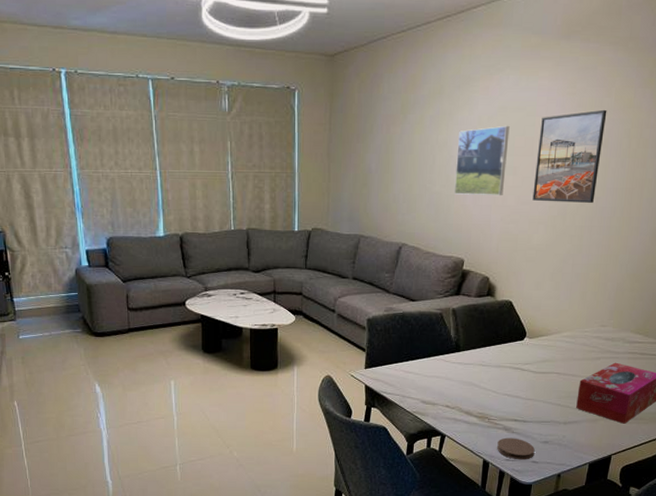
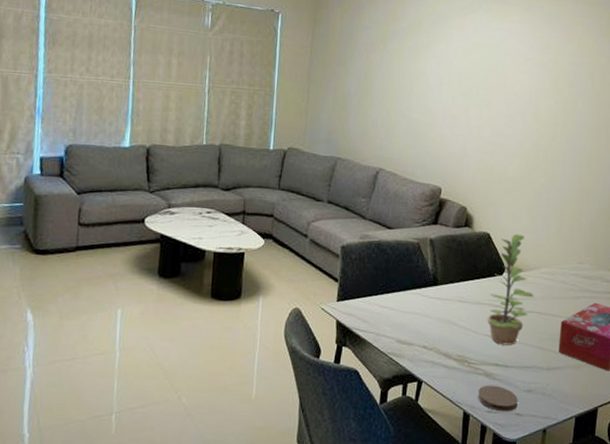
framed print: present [454,125,510,195] -> none [431,61,484,126]
plant: none [507,301,554,403] -> present [487,234,534,345]
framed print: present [532,109,607,203] -> none [507,53,572,139]

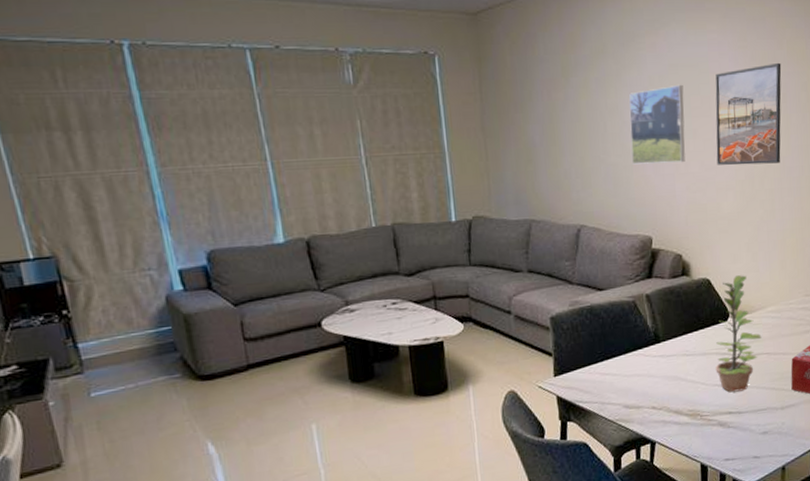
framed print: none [431,61,484,126] -> present [629,84,685,165]
coaster: present [478,385,518,412] -> none [714,433,755,458]
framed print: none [507,53,572,139] -> present [715,62,782,166]

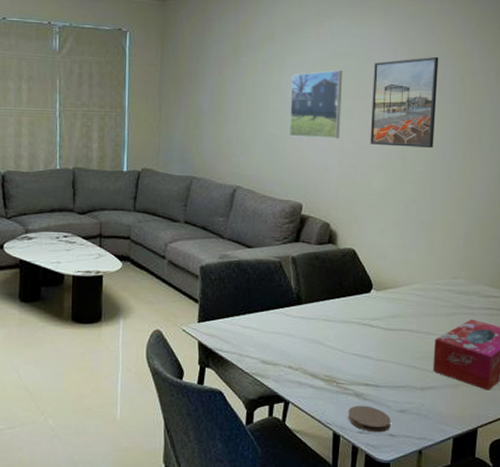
coaster: none [714,433,755,458] -> present [348,405,391,433]
plant: present [715,275,762,392] -> none [355,250,405,365]

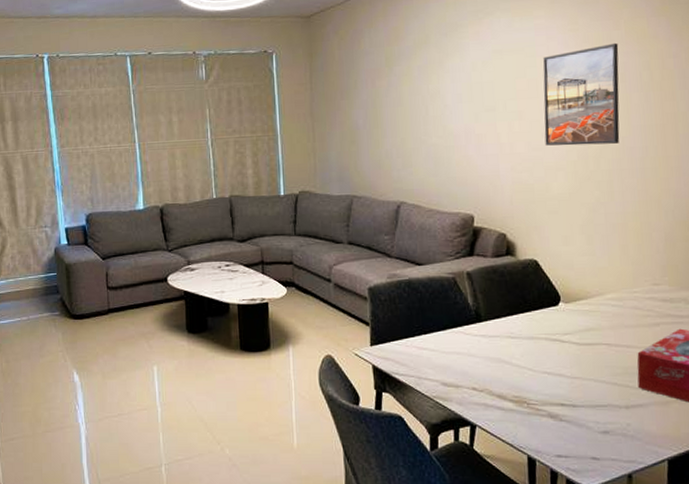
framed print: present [289,69,343,138] -> none [451,68,510,145]
coaster: present [348,405,391,433] -> none [543,427,593,456]

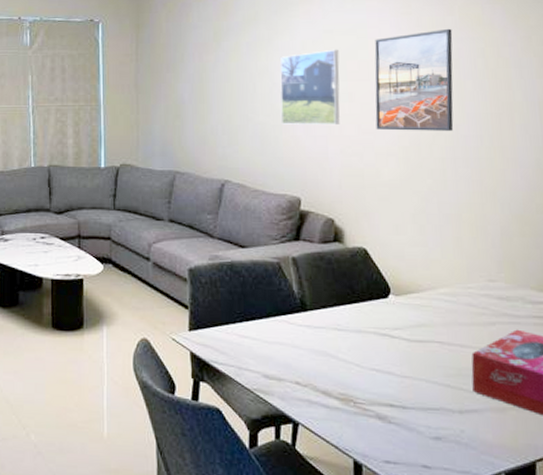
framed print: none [451,68,510,145] -> present [280,49,340,125]

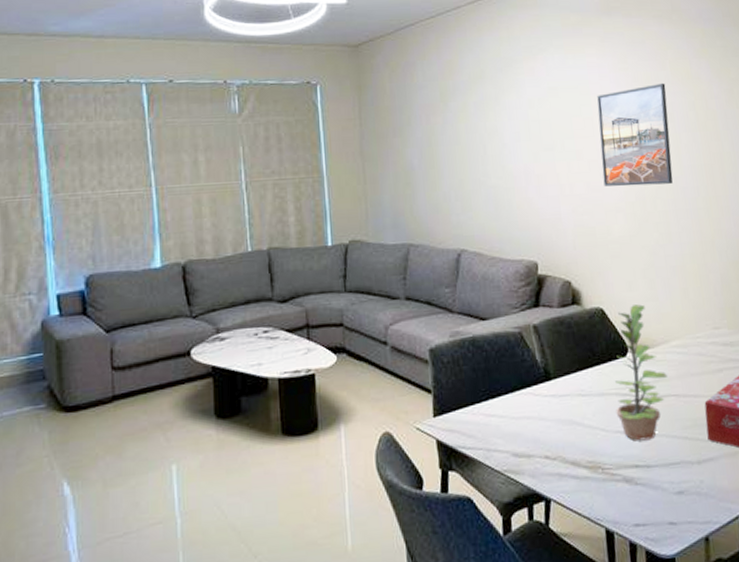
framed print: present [280,49,340,125] -> none [508,106,570,187]
plant: none [373,248,432,382] -> present [615,304,668,441]

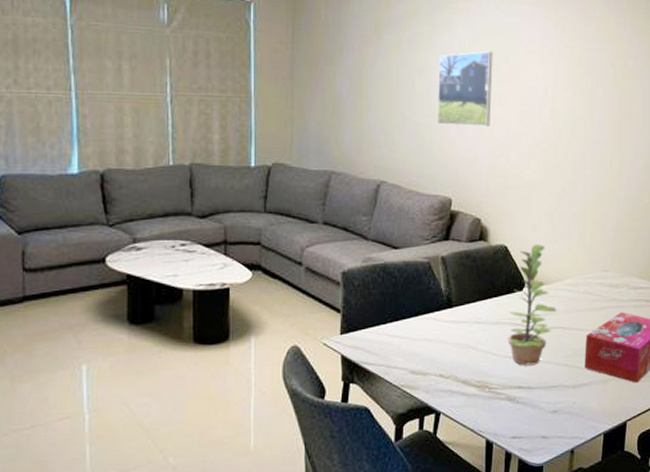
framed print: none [508,106,570,187] -> present [436,51,493,126]
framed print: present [597,82,673,187] -> none [522,38,590,135]

